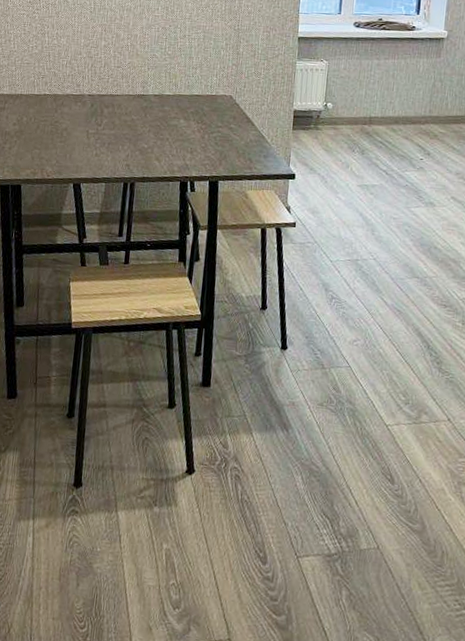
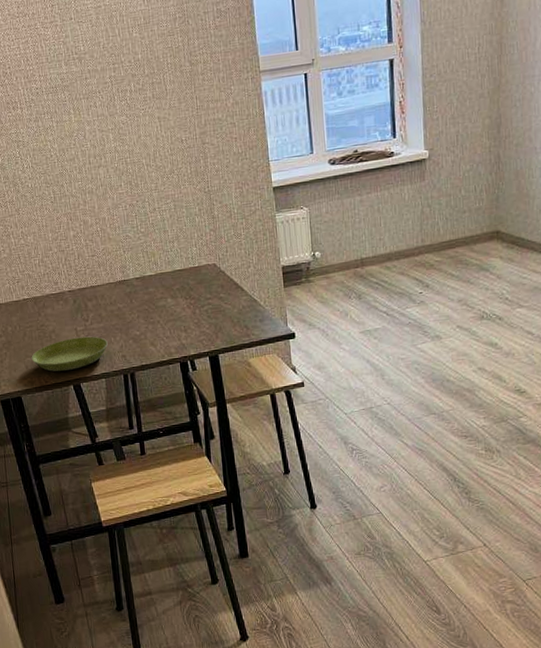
saucer: none [39,139,115,169] -> present [31,336,108,372]

